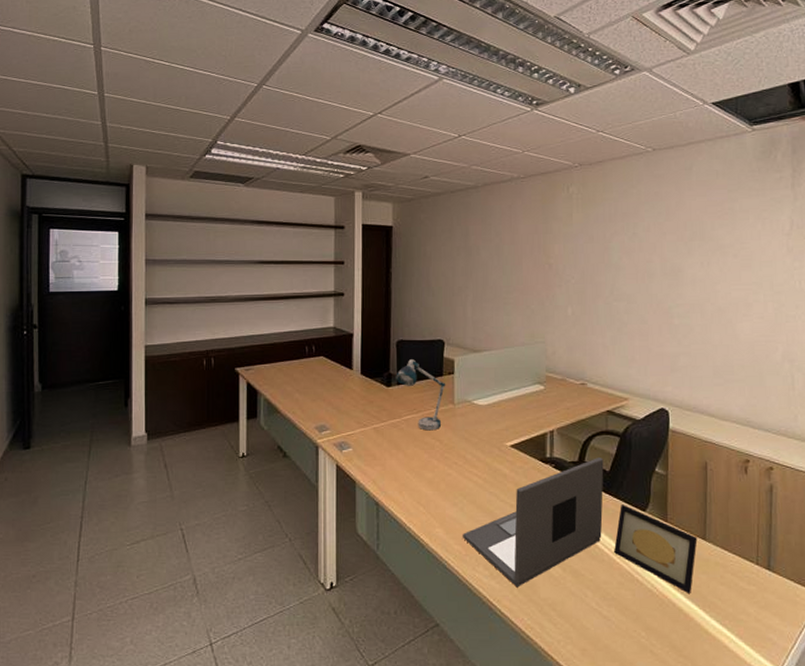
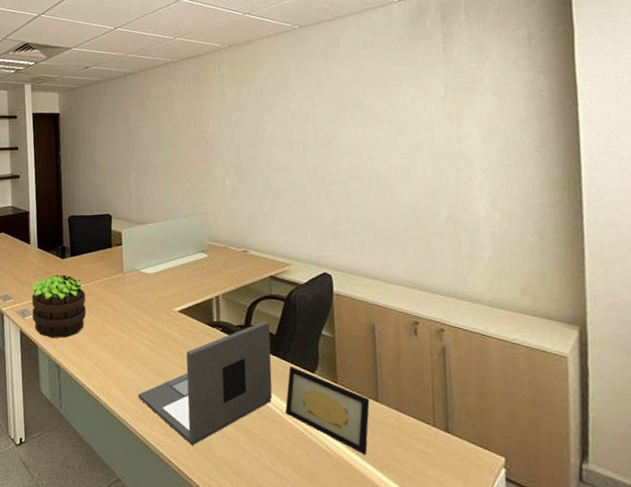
potted plant: none [350,404,412,473] -> present [30,274,87,338]
desk lamp: present [396,359,446,431] -> none [69,233,115,298]

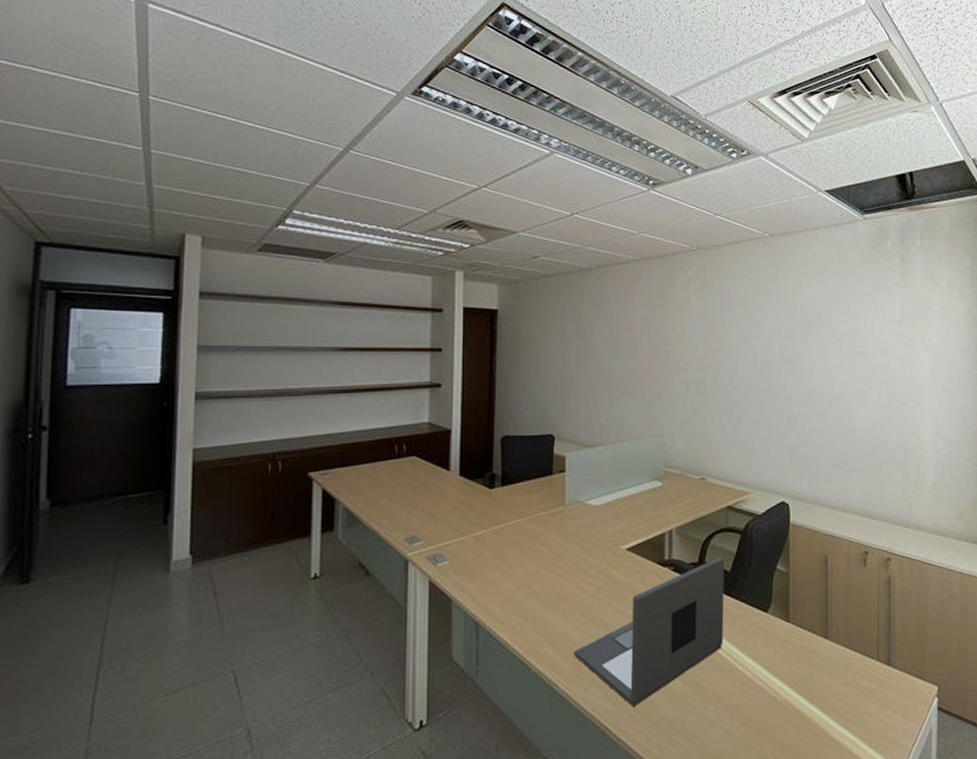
potted plant: present [30,274,87,338] -> none [446,508,517,589]
picture frame: present [285,365,370,454] -> none [736,605,820,697]

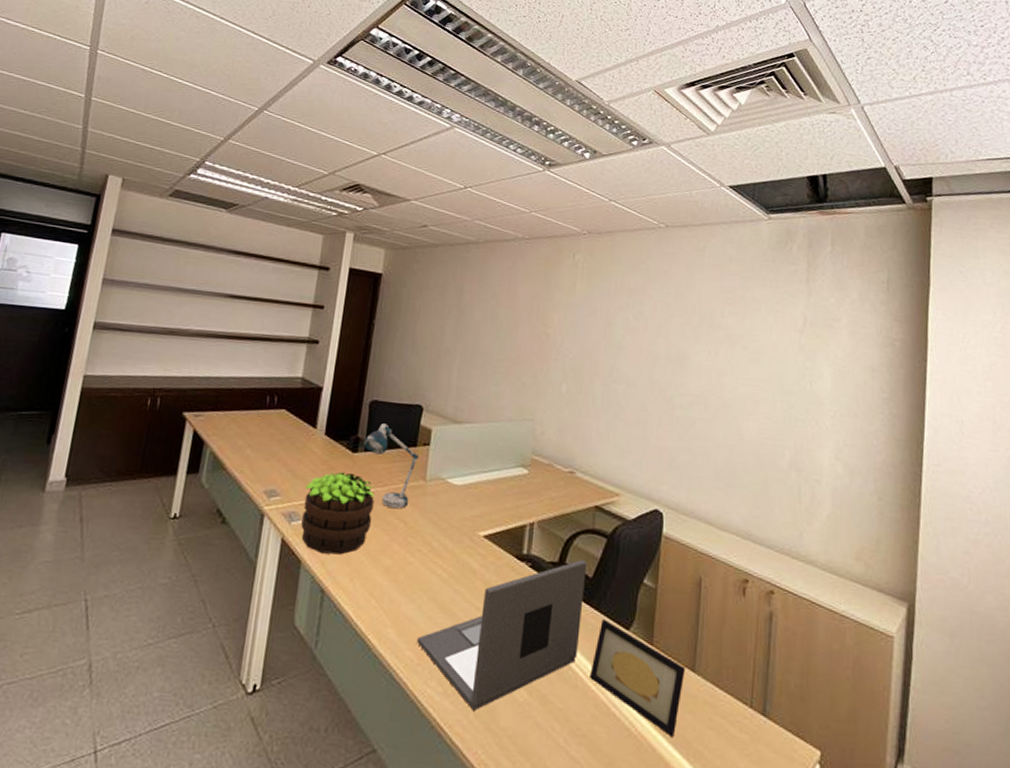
potted plant: none [446,508,517,589] -> present [301,471,376,555]
desk lamp: none [500,457,556,537] -> present [363,423,420,509]
picture frame: none [736,605,820,697] -> present [590,618,686,737]

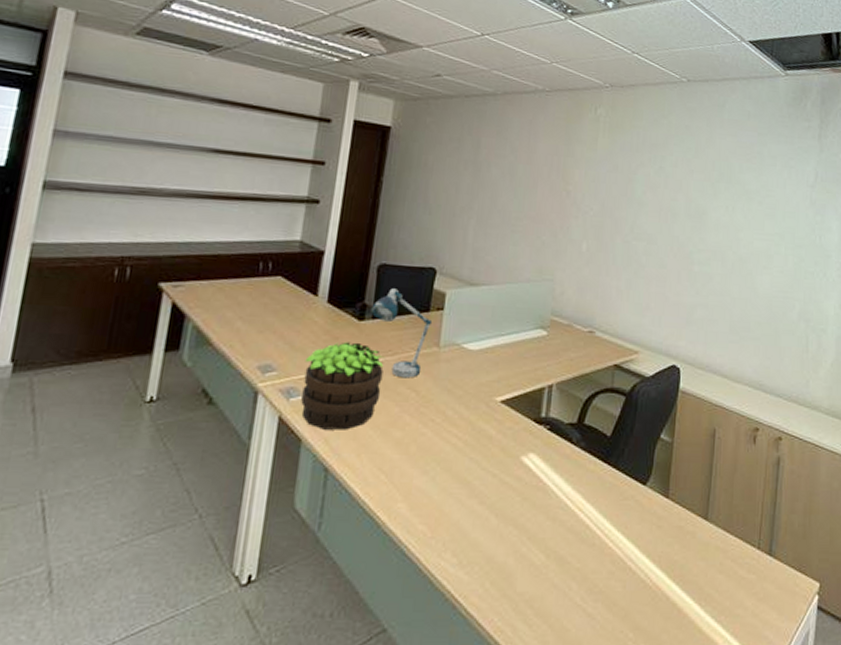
laptop: present [417,560,587,711] -> none [430,419,606,579]
picture frame: present [590,618,686,737] -> none [607,475,699,584]

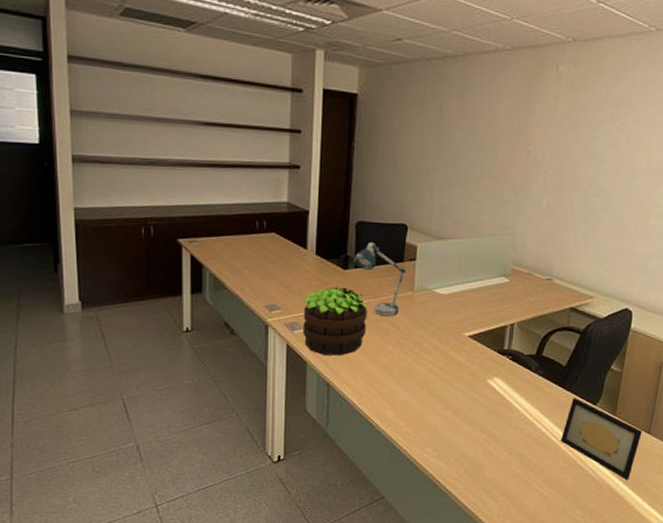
picture frame: none [607,475,699,584] -> present [561,397,642,480]

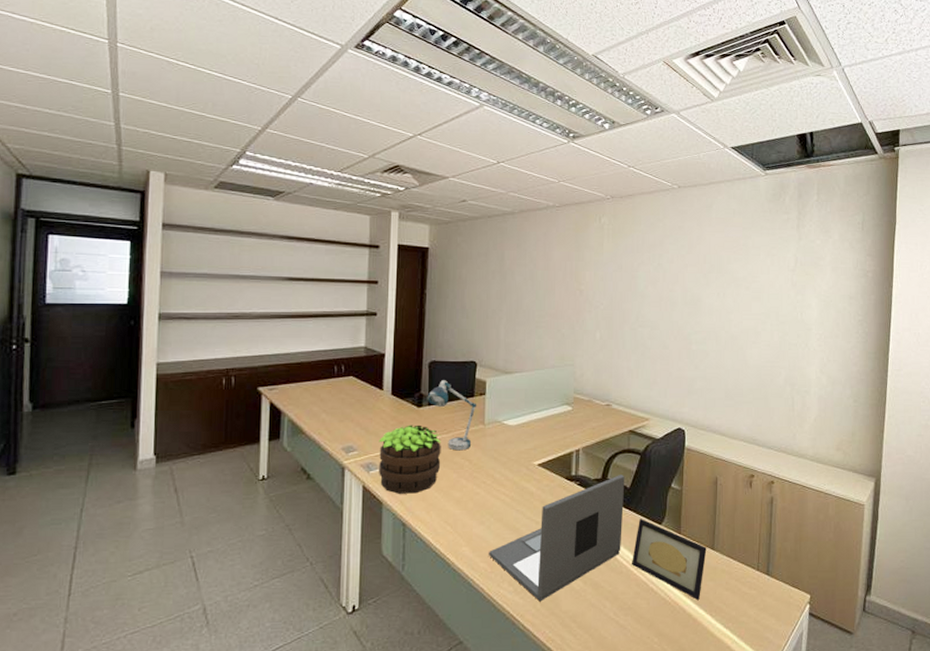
laptop: none [413,352,561,468] -> present [489,475,625,602]

